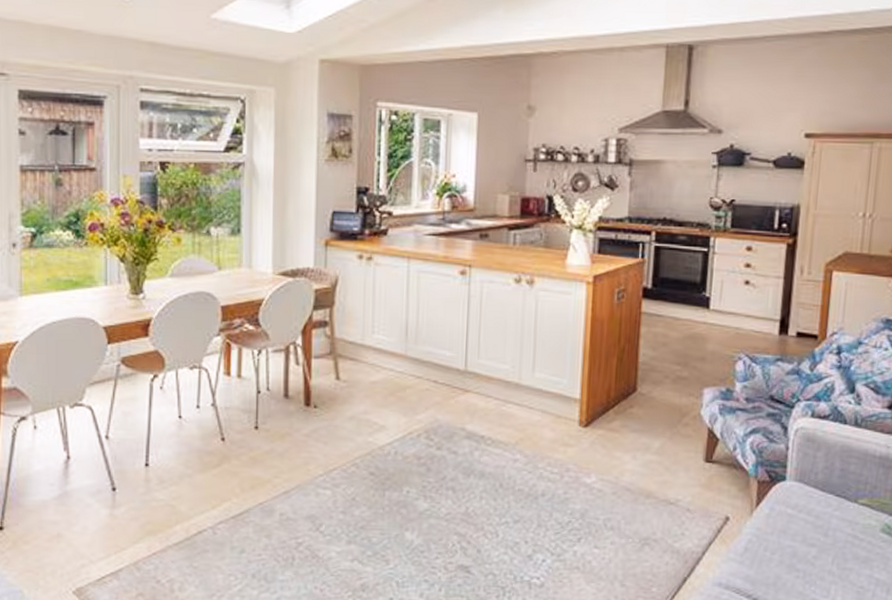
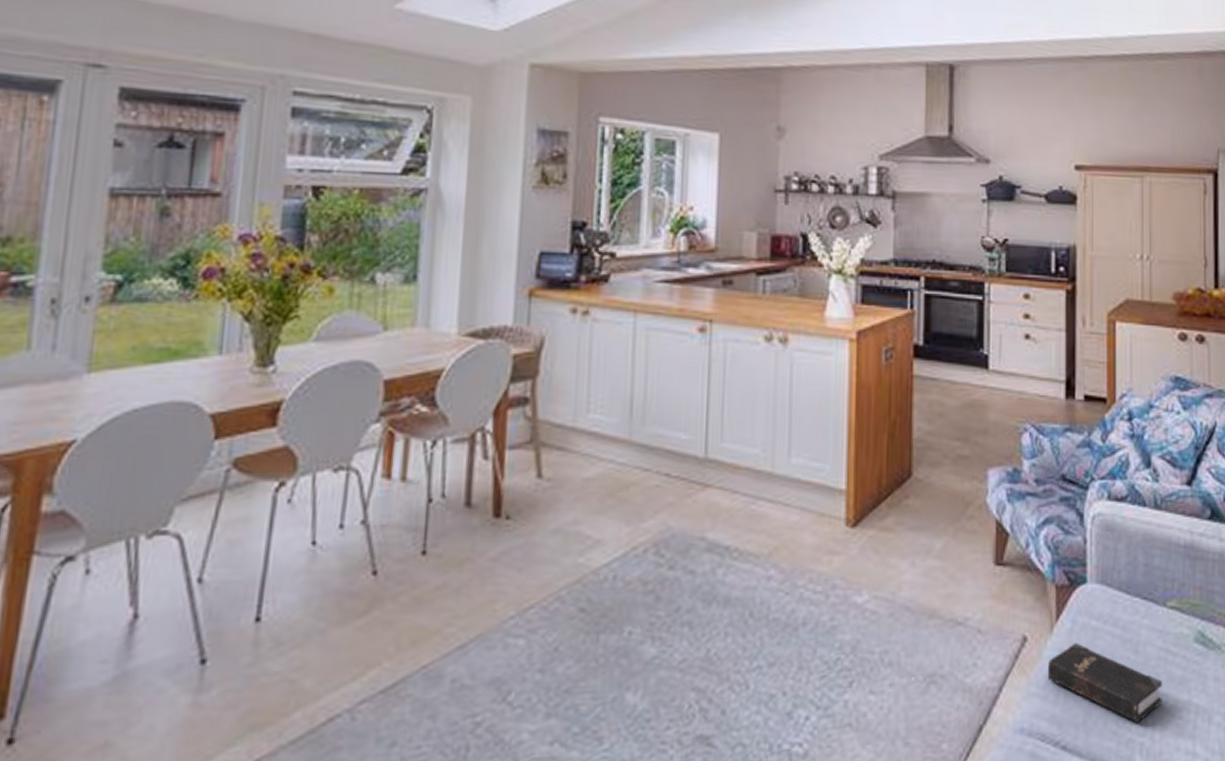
hardback book: none [745,524,847,587] -> present [1047,642,1162,723]

